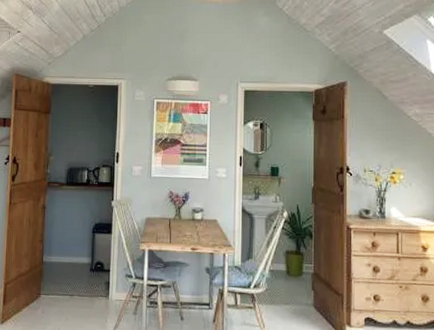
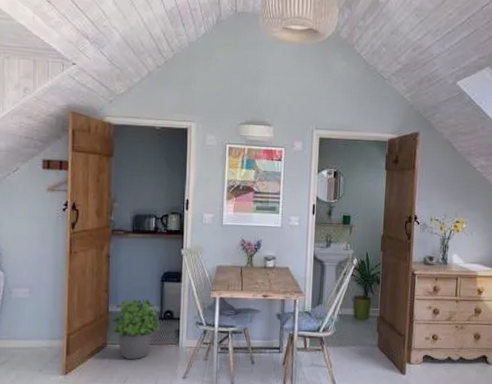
potted plant: none [45,249,92,312] -> present [112,298,161,360]

